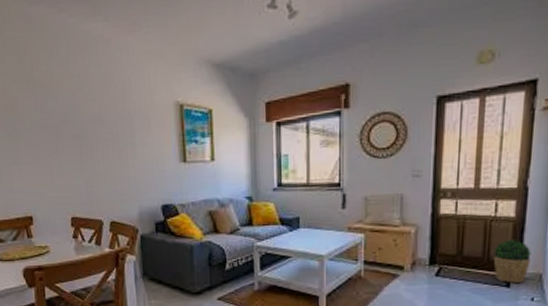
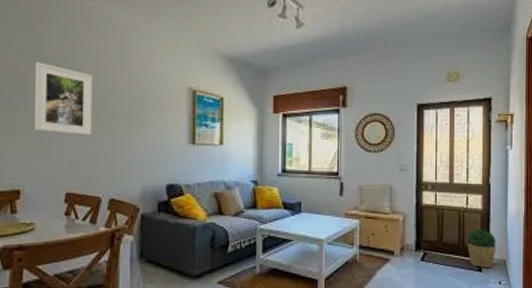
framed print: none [28,89,87,161] -> present [33,62,92,135]

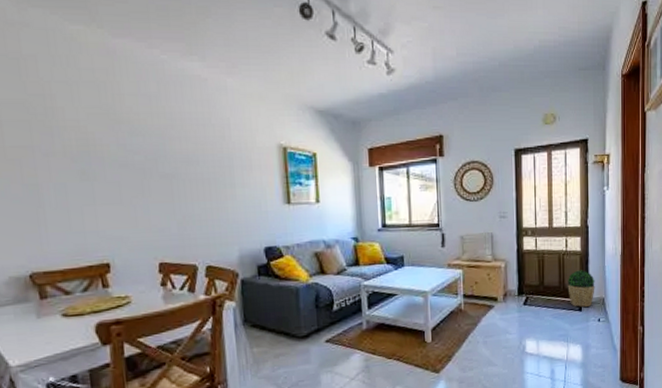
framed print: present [33,62,92,135] -> none [108,125,179,202]

